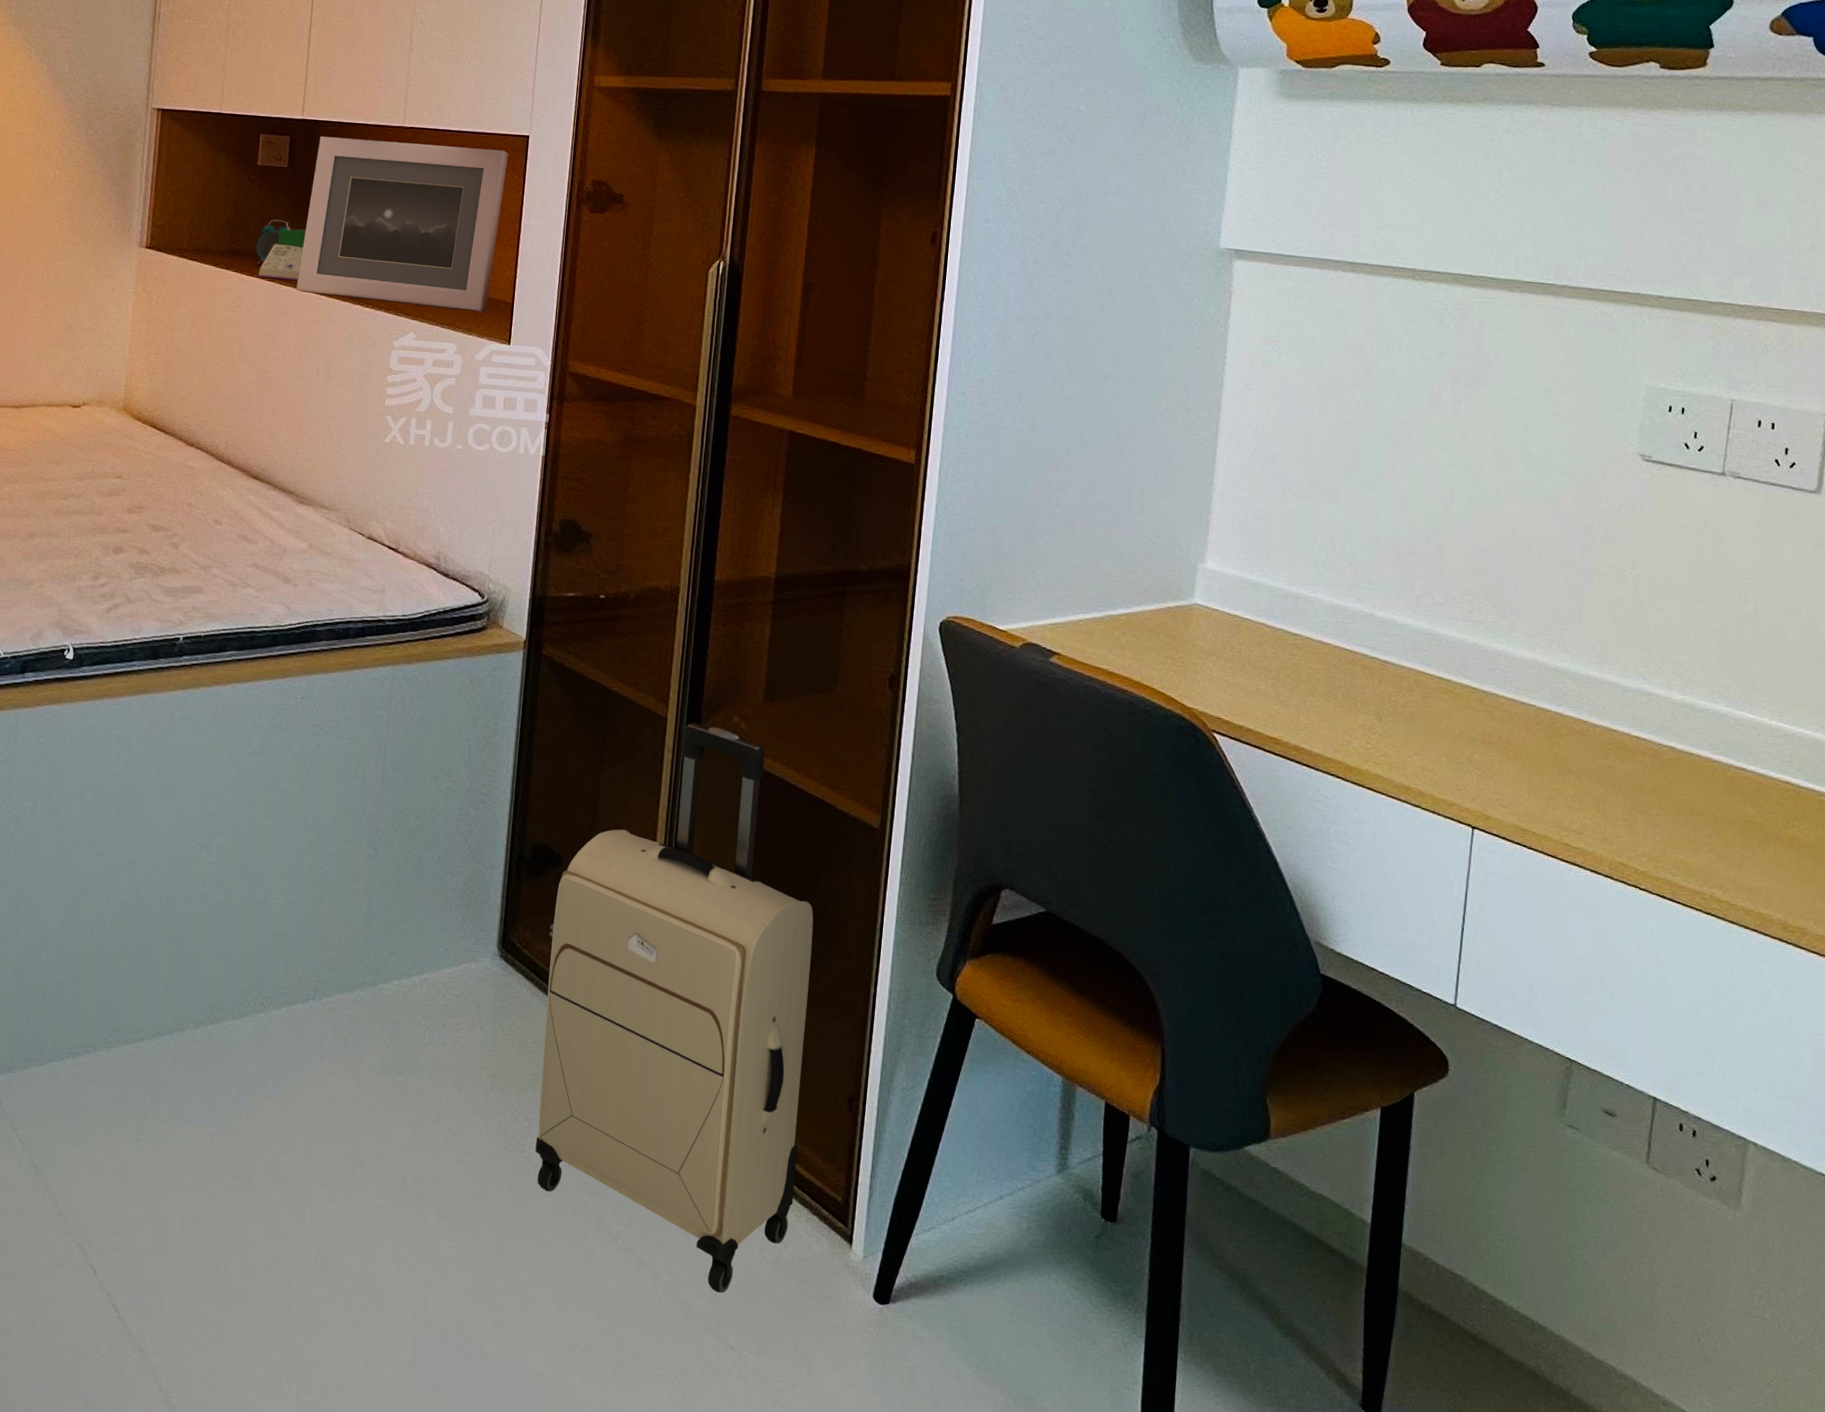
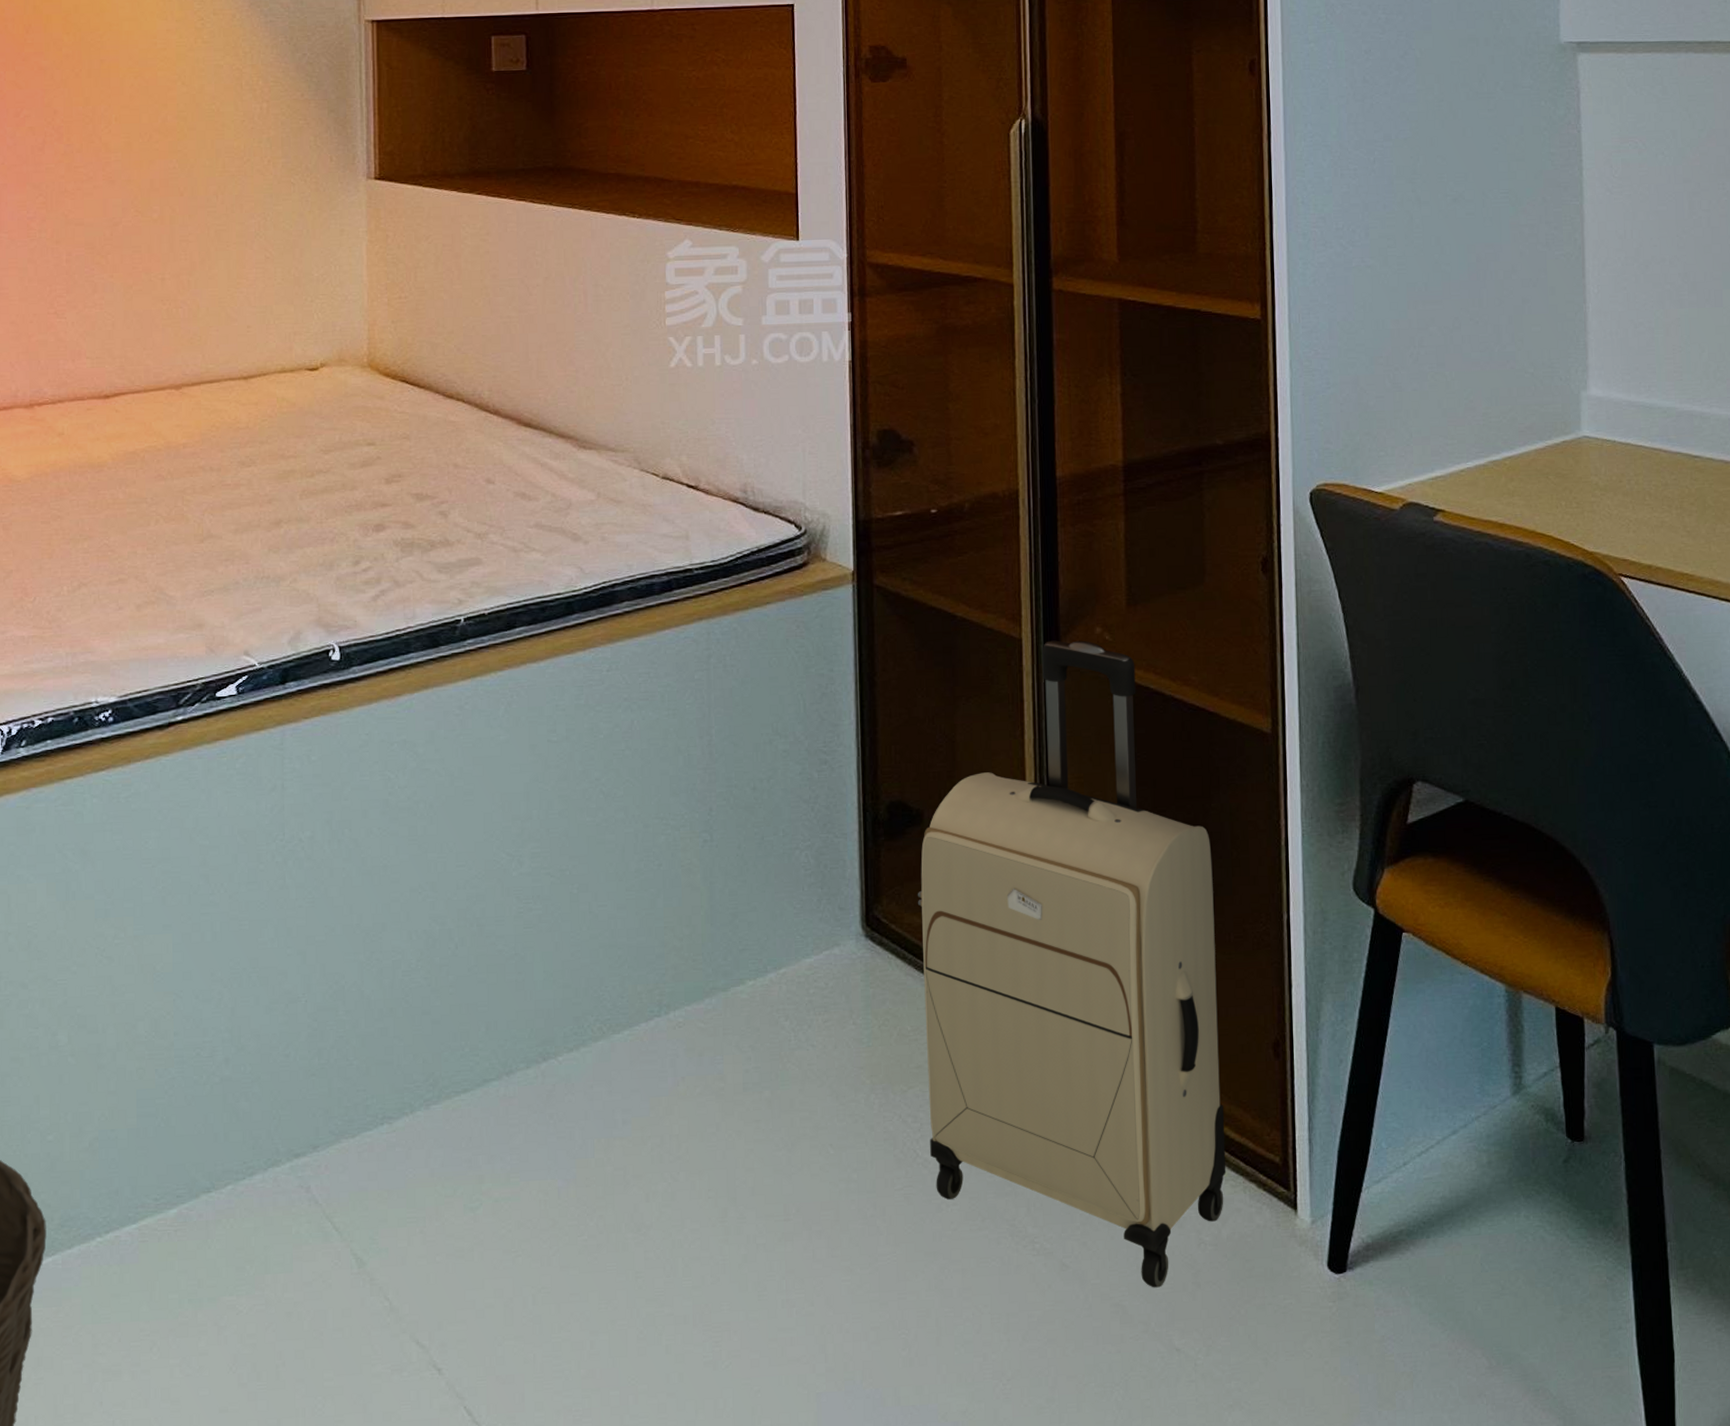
alarm clock: present [255,219,291,266] -> none [500,130,538,185]
book: present [257,229,306,281] -> none [505,137,555,197]
picture frame: present [296,135,508,313] -> none [551,24,773,209]

